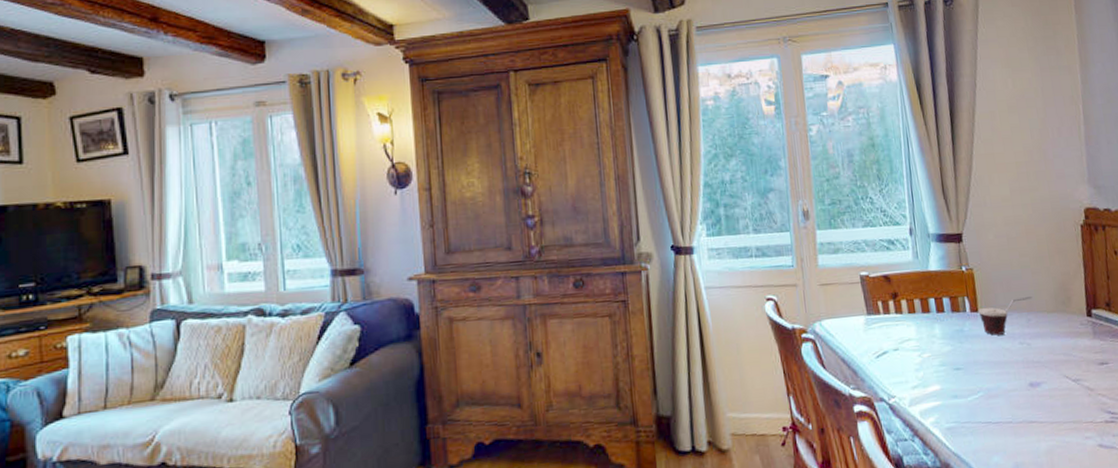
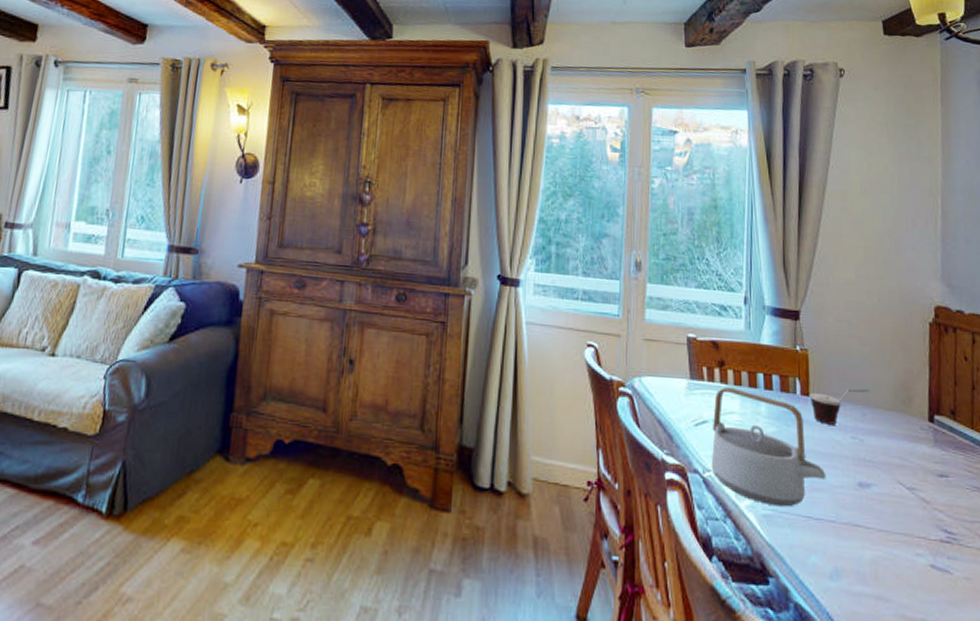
teapot: none [891,315,1001,419] -> present [711,386,827,507]

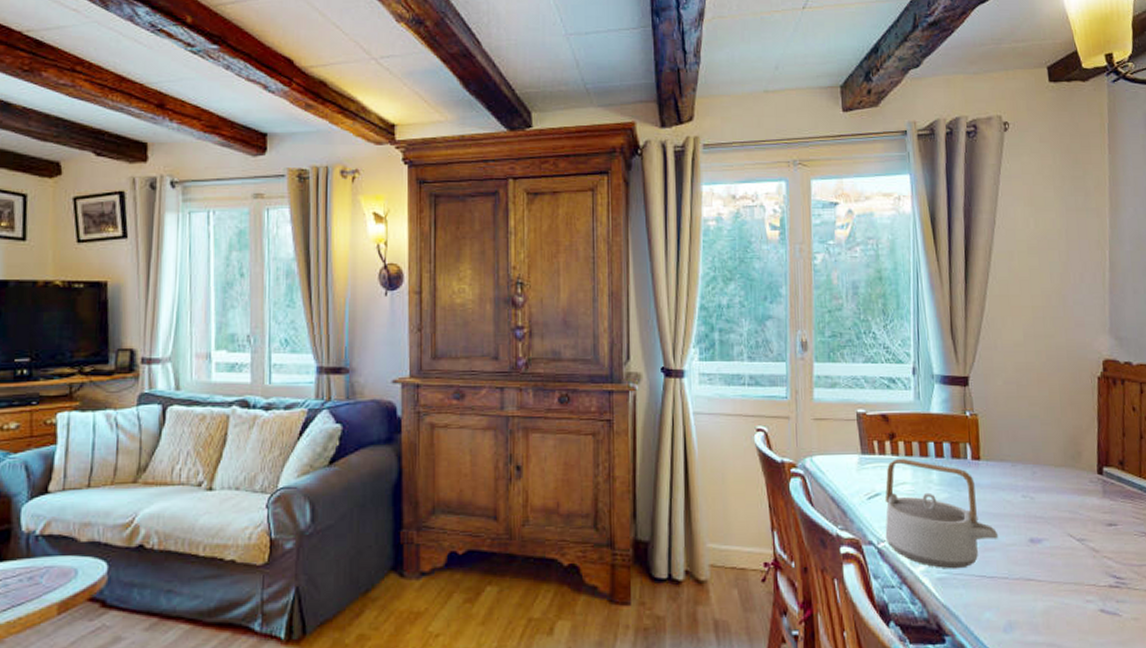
cup: present [809,389,870,425] -> none [980,448,1040,486]

